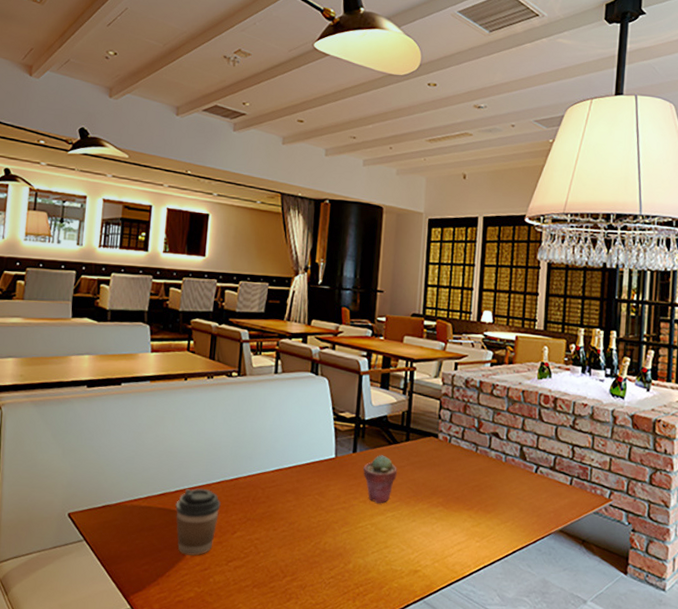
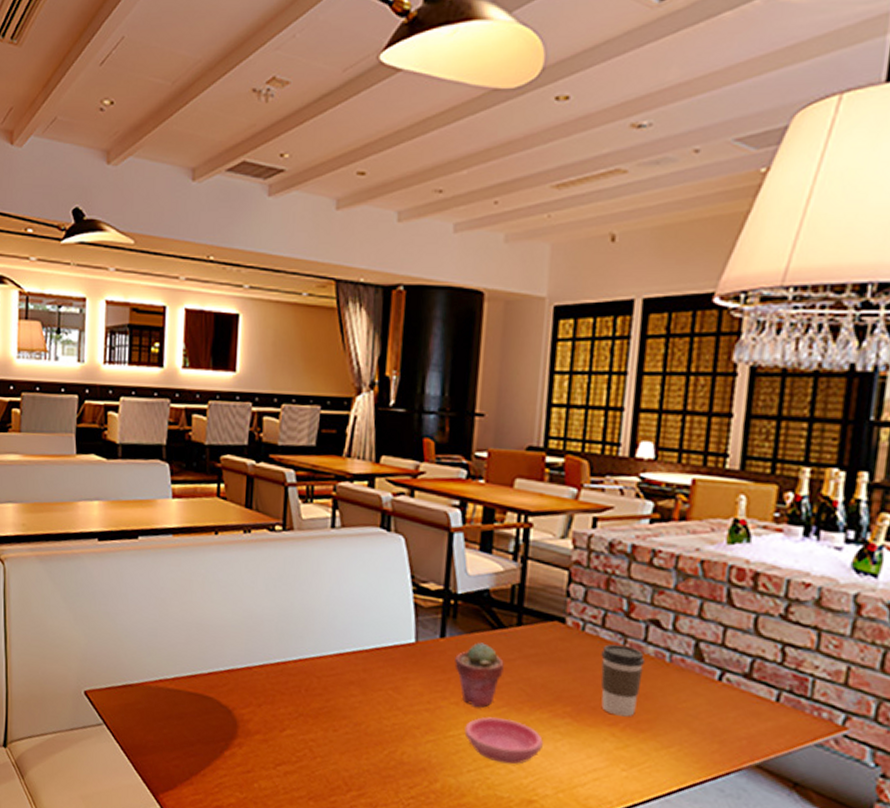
coffee cup: present [175,488,221,556] -> none [209,670,265,754]
saucer: none [370,510,424,545] -> present [464,717,543,764]
coffee cup: none [461,451,490,503] -> present [601,644,646,717]

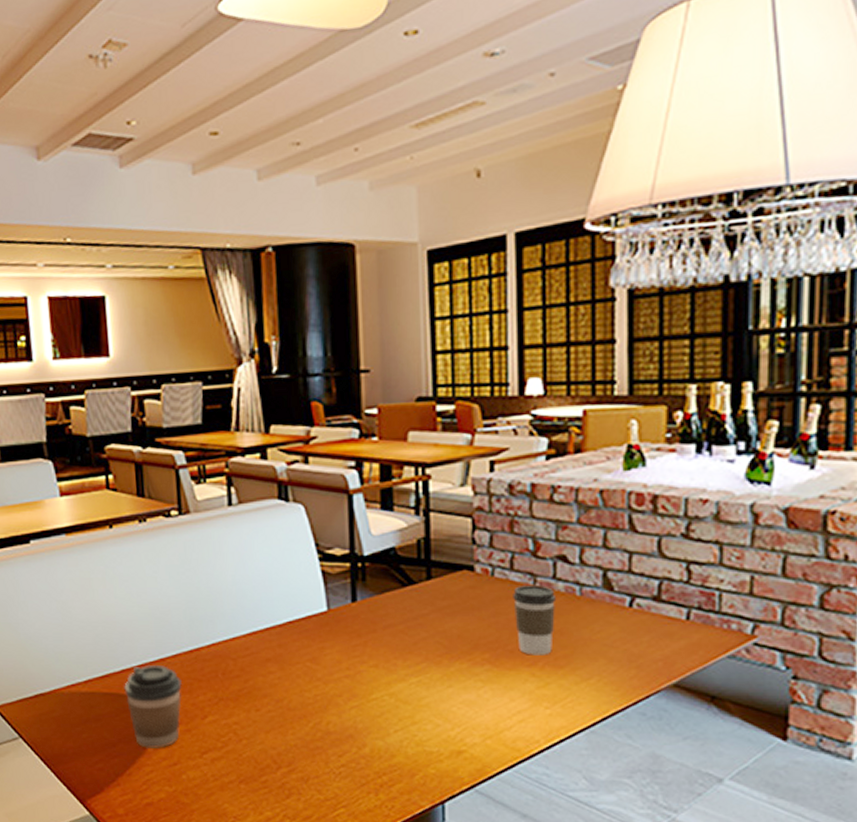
coffee cup: none [209,670,265,754] -> present [124,664,182,748]
potted succulent: present [454,642,504,708] -> none [369,601,419,666]
saucer: present [464,717,543,764] -> none [387,675,465,719]

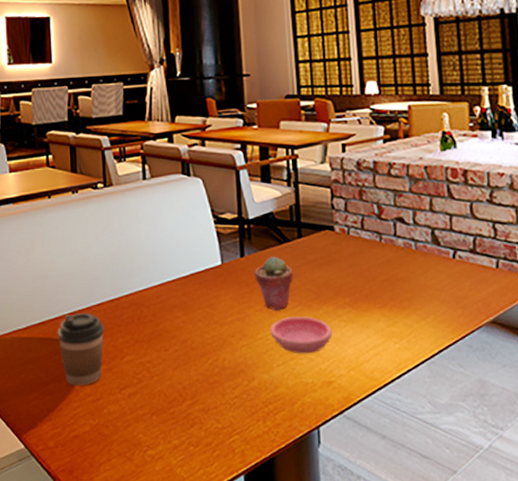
potted succulent: none [369,601,419,666] -> present [254,256,293,310]
saucer: none [387,675,465,719] -> present [270,317,332,354]
coffee cup: present [513,584,557,655] -> none [364,241,398,299]

